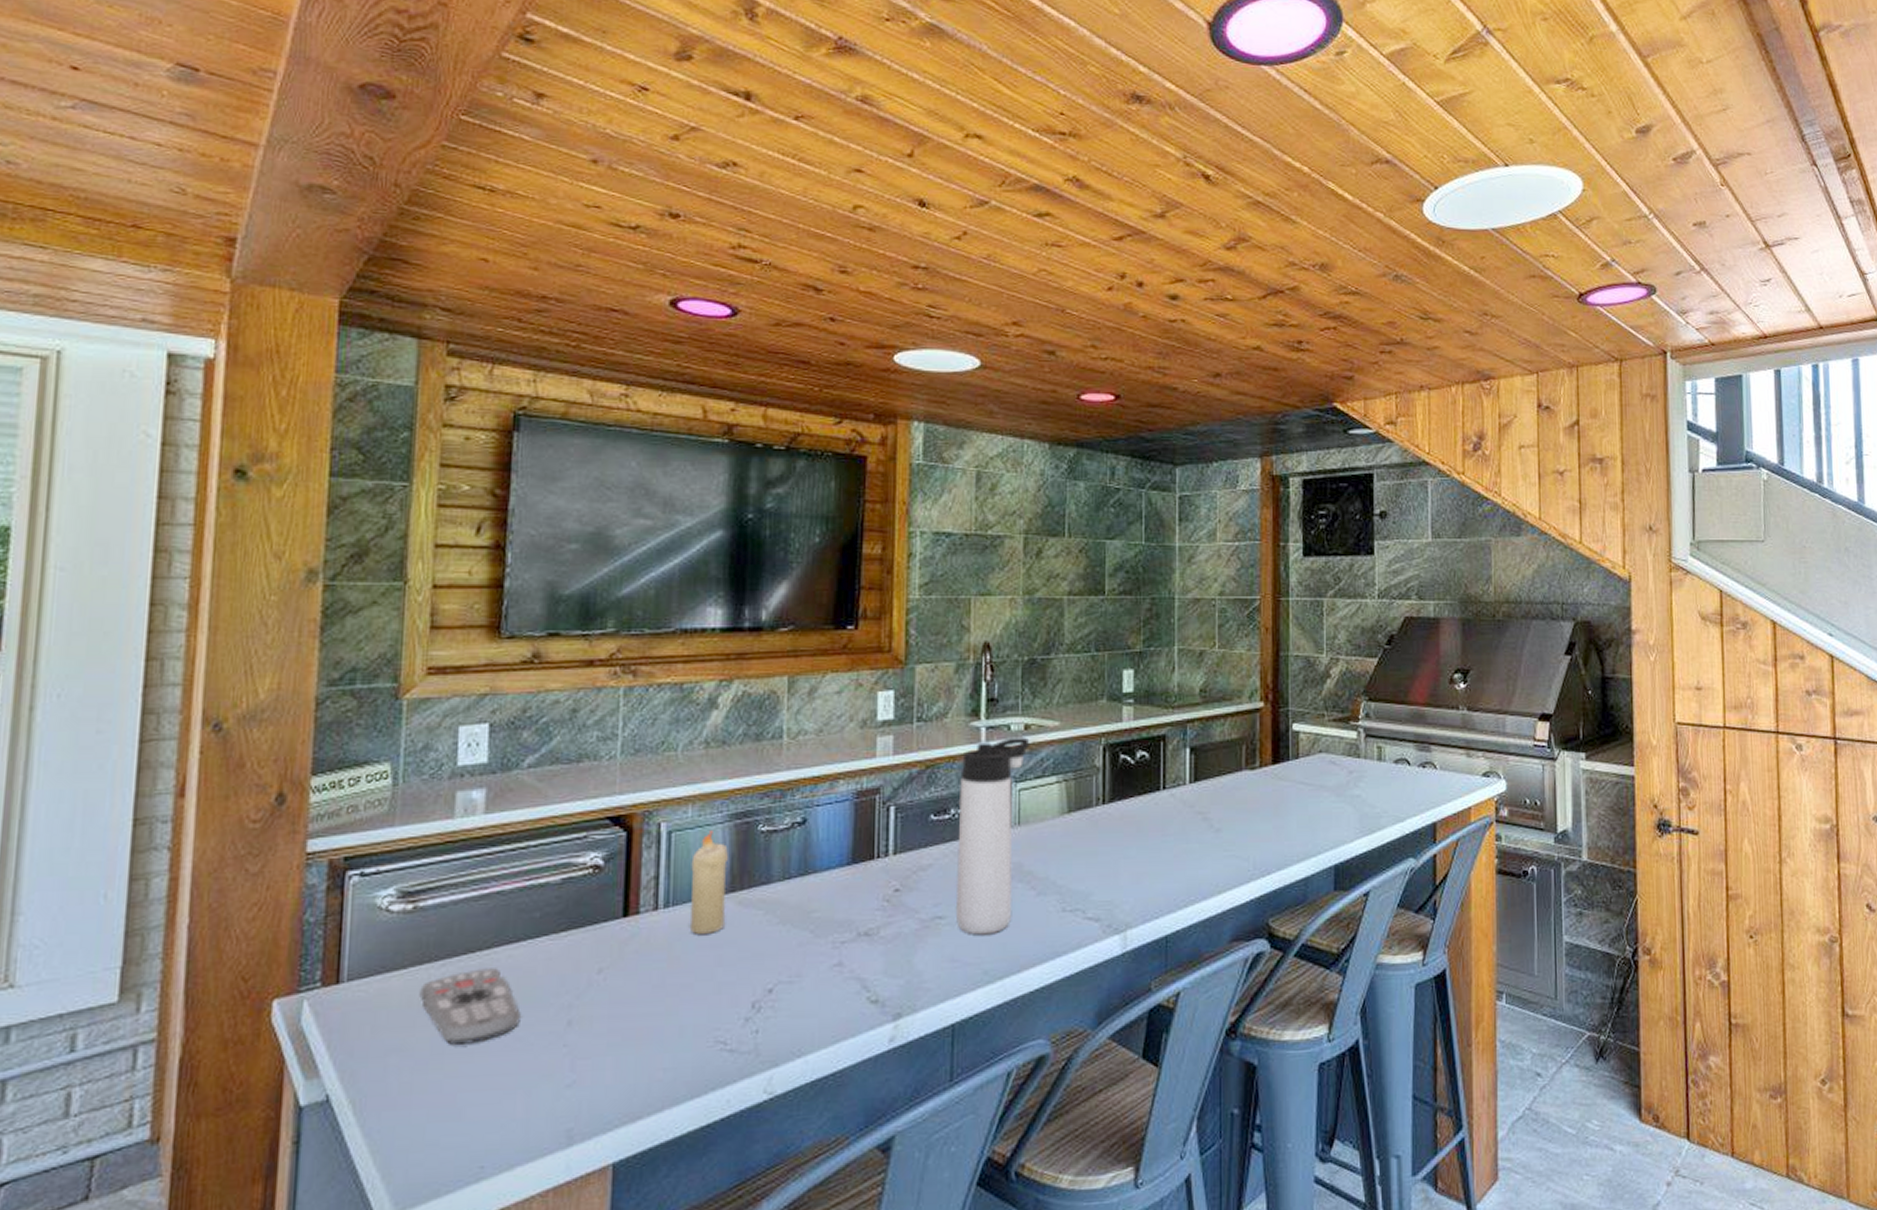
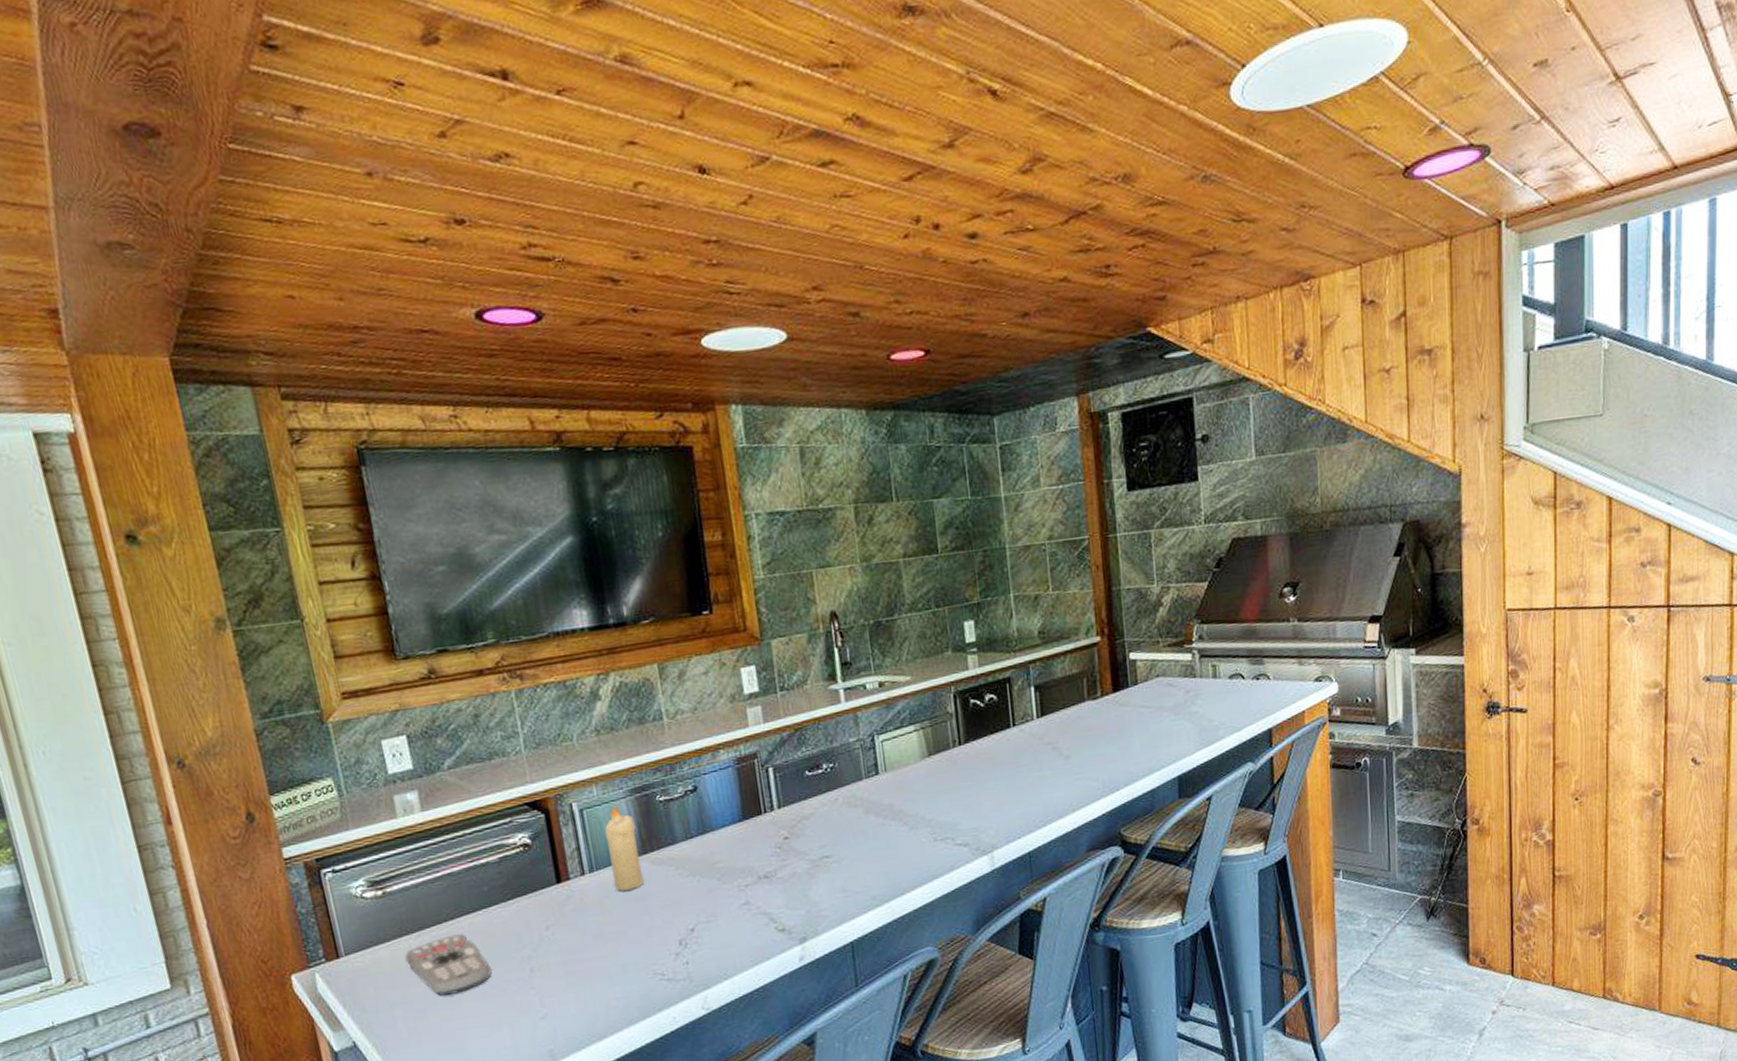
thermos bottle: present [955,737,1030,935] -> none [825,693,890,868]

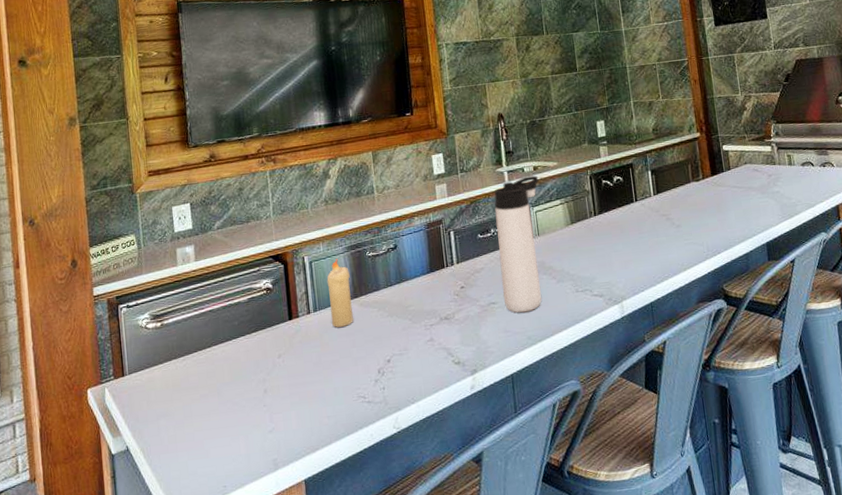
remote control: present [405,934,492,996] -> none [172,359,235,410]
thermos bottle: none [825,693,890,868] -> present [494,175,542,313]

